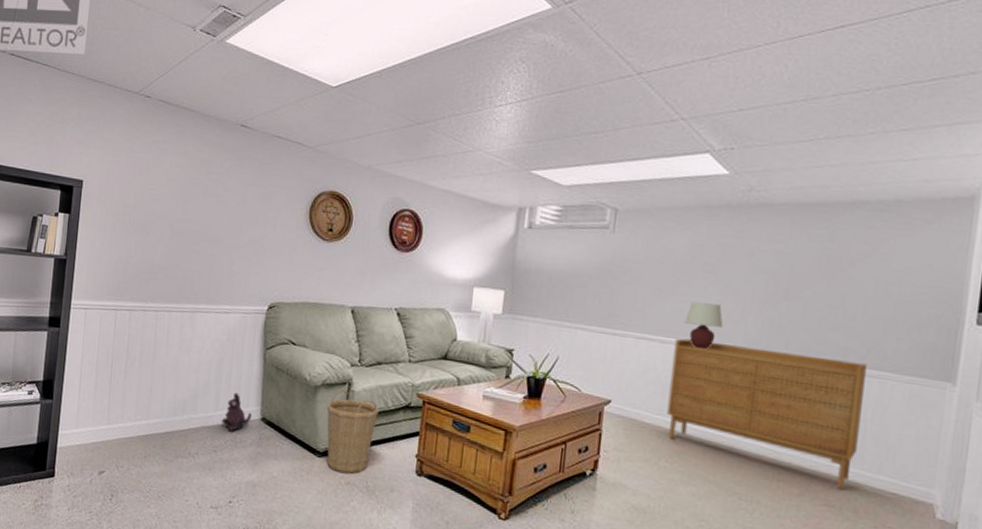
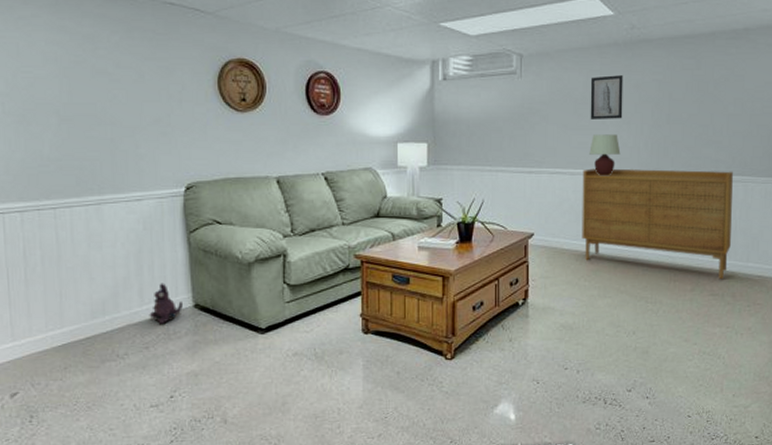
basket: present [326,390,379,474] -> none [263,263,318,345]
wall art: none [689,239,735,289] -> present [590,75,623,119]

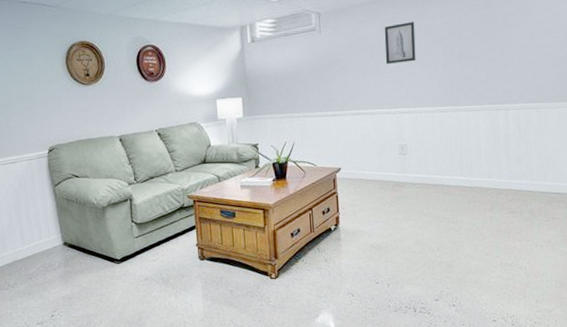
plush toy: present [149,283,183,325] -> none [29,227,55,260]
sideboard: present [581,168,733,279] -> none [382,99,527,198]
table lamp: present [589,134,621,176] -> none [387,75,416,114]

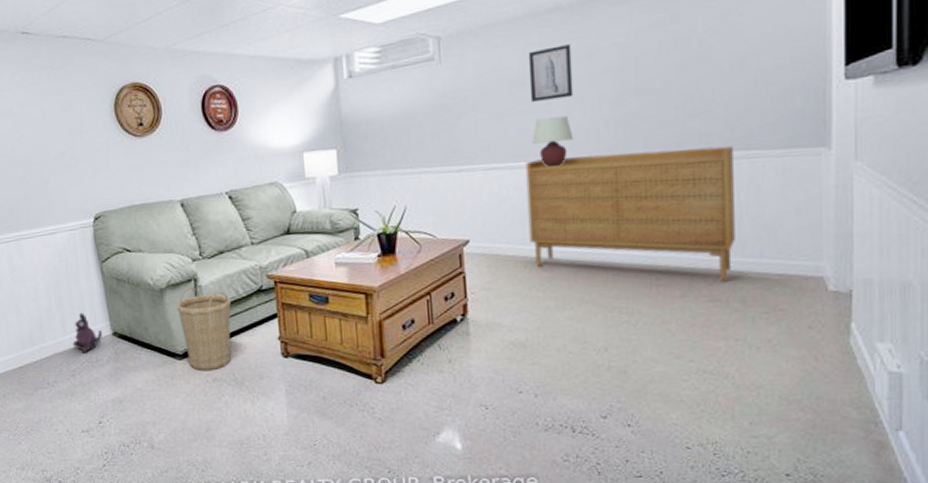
plush toy: none [29,227,55,260] -> present [72,312,102,353]
basket: none [115,206,159,272] -> present [176,287,231,370]
sideboard: none [382,99,527,198] -> present [525,145,735,281]
table lamp: none [387,75,416,114] -> present [532,116,574,168]

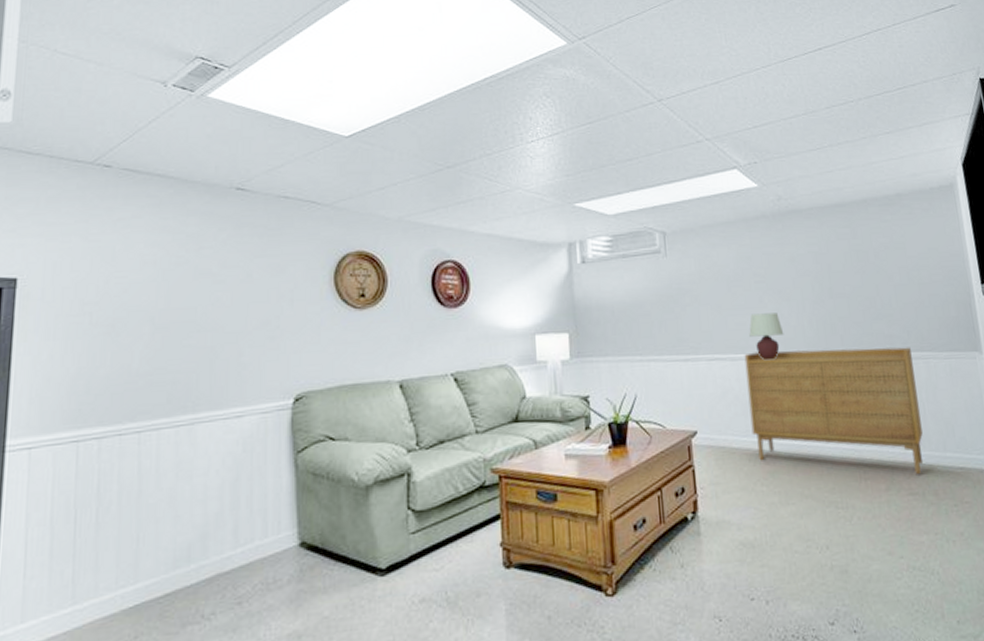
plush toy: present [72,312,102,353] -> none [244,517,286,572]
basket: present [176,287,231,370] -> none [384,484,448,589]
wall art: present [528,44,574,102] -> none [741,249,781,298]

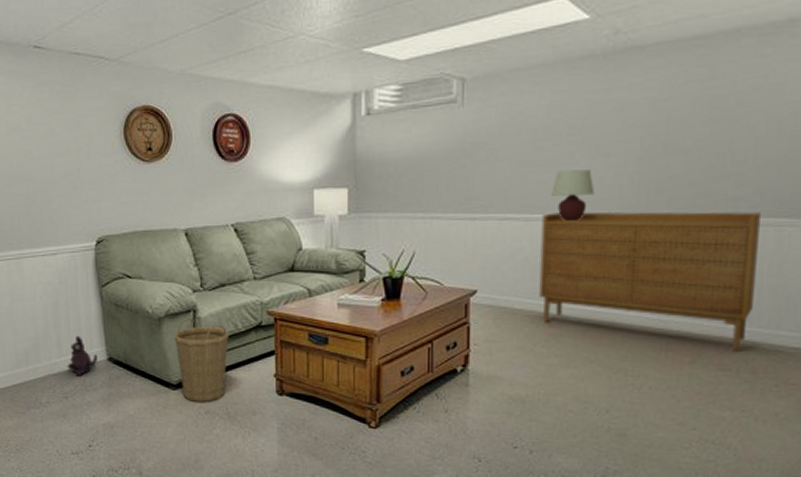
plush toy: none [244,517,286,572] -> present [67,335,97,376]
basket: none [384,484,448,589] -> present [174,318,229,402]

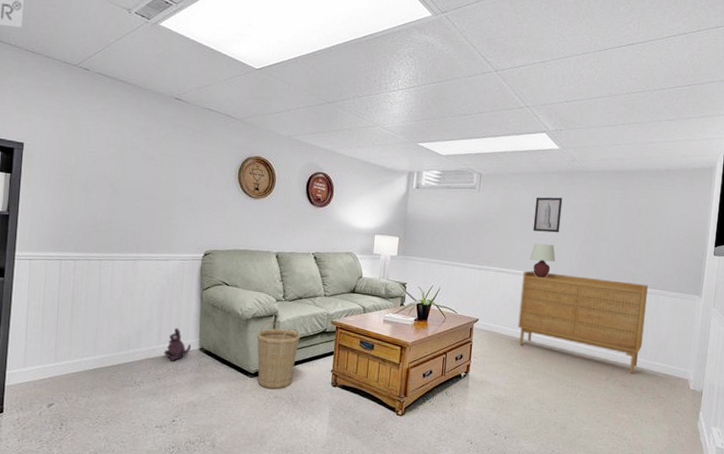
wall art: none [553,95,601,152] -> present [532,197,563,233]

